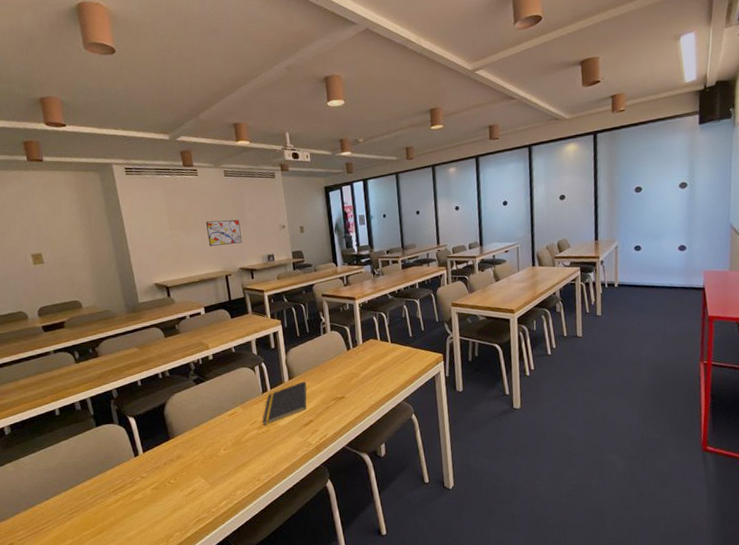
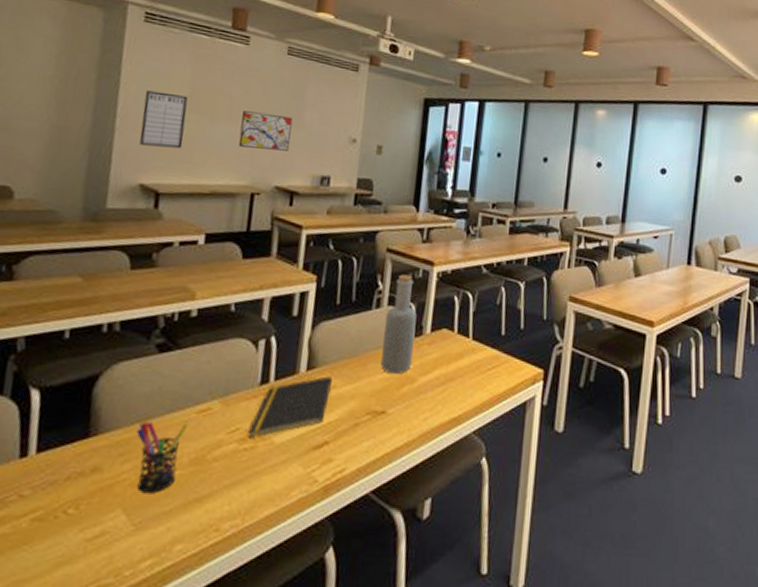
writing board: none [141,219,174,258] -> present [139,90,188,149]
pen holder: none [196,422,226,465] -> present [136,421,189,493]
bottle: none [330,309,355,374] -> present [381,274,417,375]

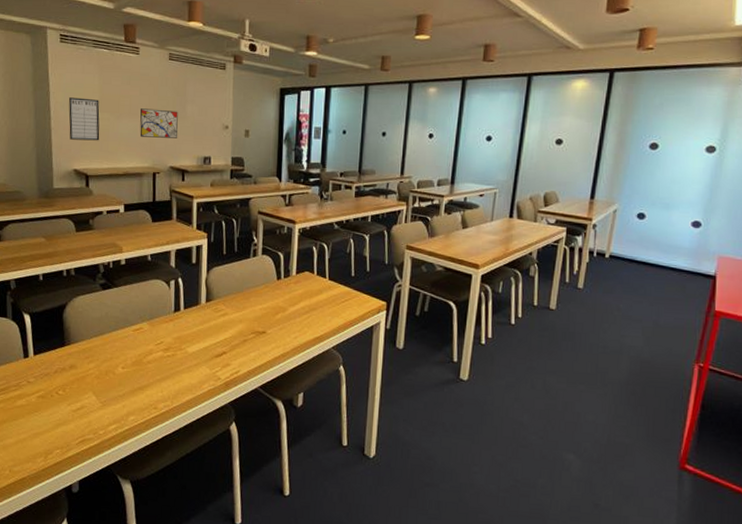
pen holder: present [136,421,189,493] -> none [95,336,129,383]
notepad: present [248,376,332,438] -> none [169,306,225,349]
bottle: present [381,274,417,375] -> none [260,231,285,306]

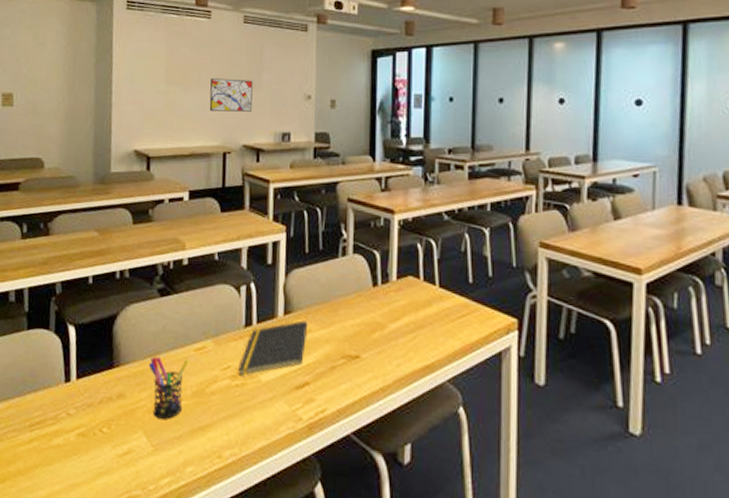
writing board: present [68,97,100,141] -> none [131,68,166,117]
pen holder: none [95,336,129,383] -> present [148,356,189,419]
notepad: none [169,306,225,349] -> present [238,320,307,376]

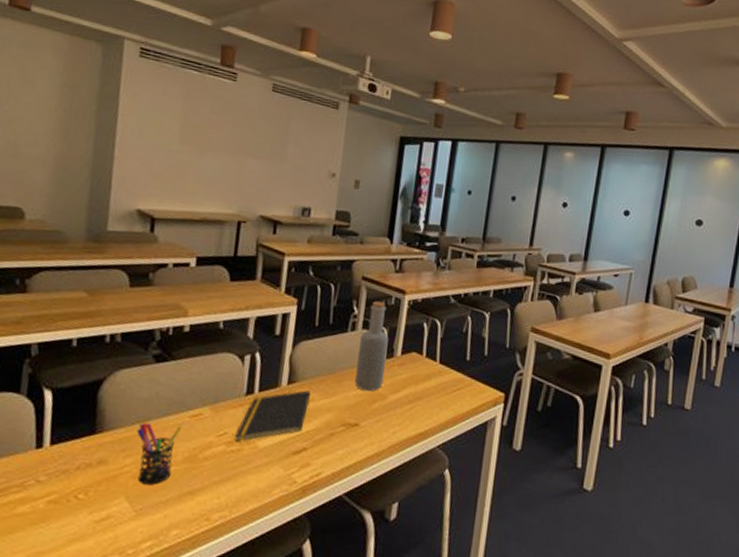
wall art: present [209,78,253,112] -> none [226,144,277,183]
bottle: none [351,223,382,321] -> present [355,301,389,392]

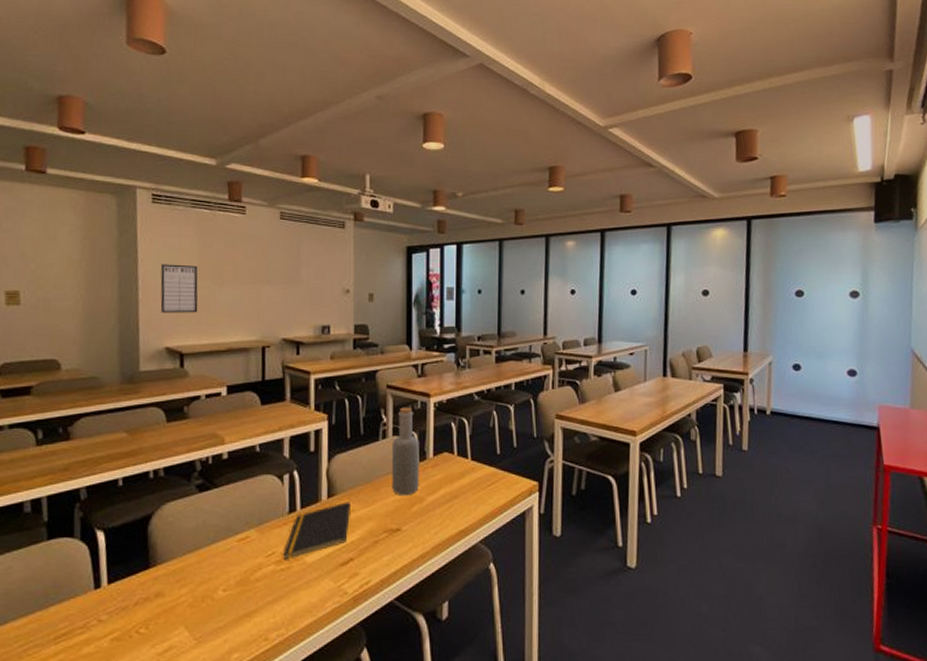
writing board: none [136,122,180,178] -> present [160,264,198,313]
pen holder: present [136,422,183,485] -> none [188,550,232,611]

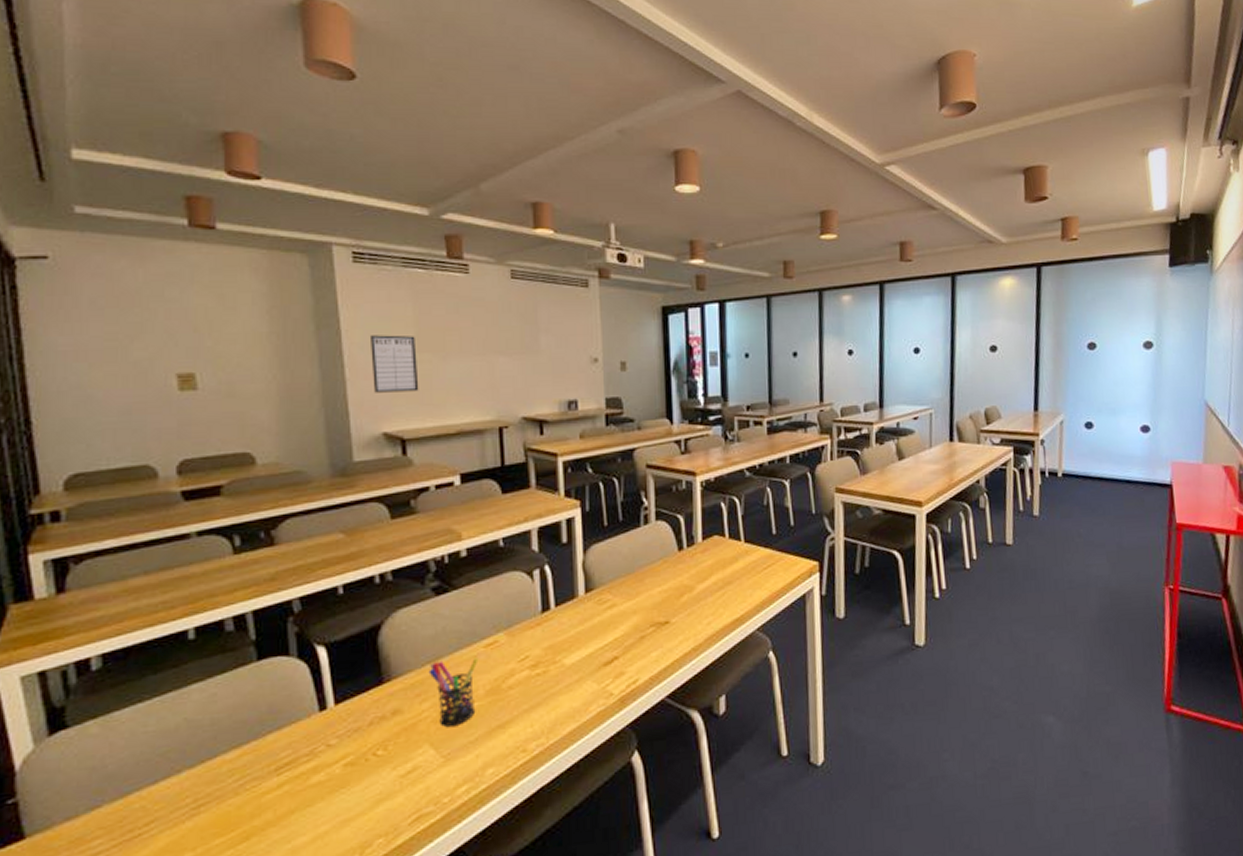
pen holder: none [188,550,232,611] -> present [428,657,479,727]
notepad: present [283,502,350,560] -> none [538,595,612,664]
bottle: present [391,407,419,496] -> none [654,488,688,586]

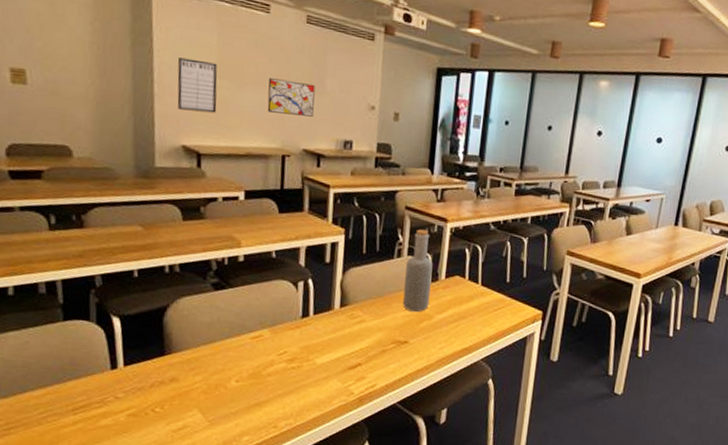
pen holder: present [428,657,479,727] -> none [203,344,245,398]
wall art: none [474,343,531,381] -> present [267,78,315,117]
bottle: none [654,488,688,586] -> present [403,229,433,313]

